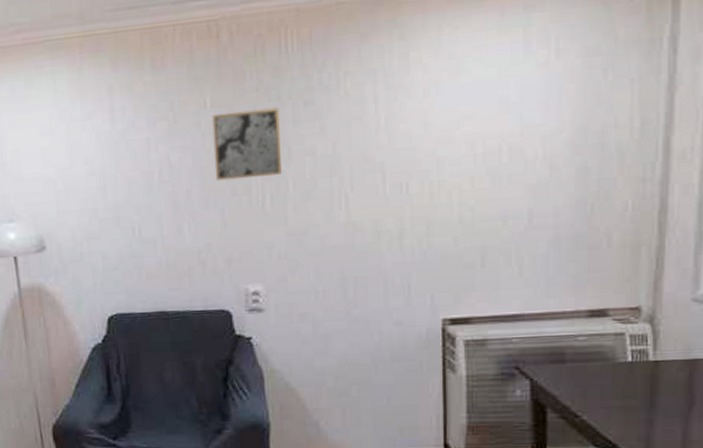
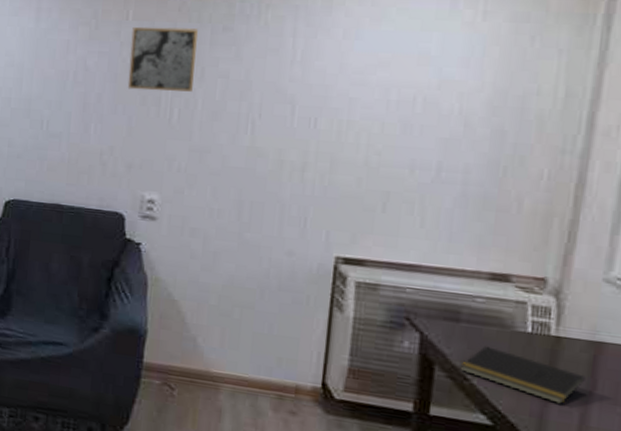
notepad: none [570,381,684,424] -> present [459,346,586,404]

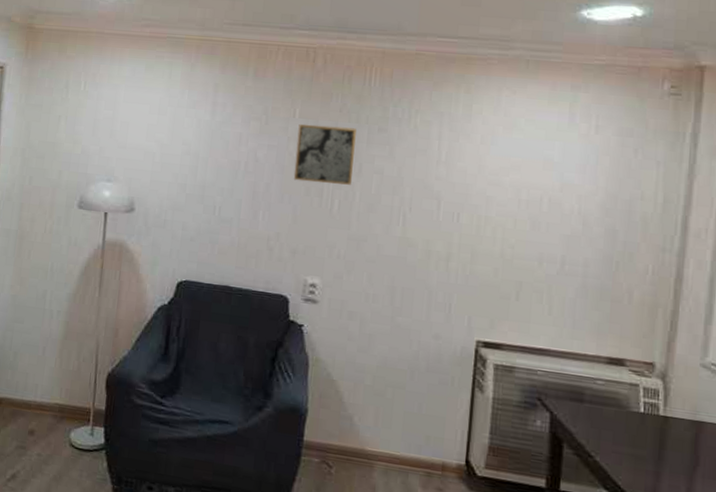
notepad: present [459,346,586,404] -> none [584,425,690,479]

